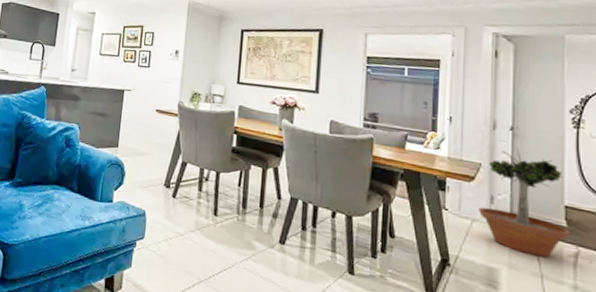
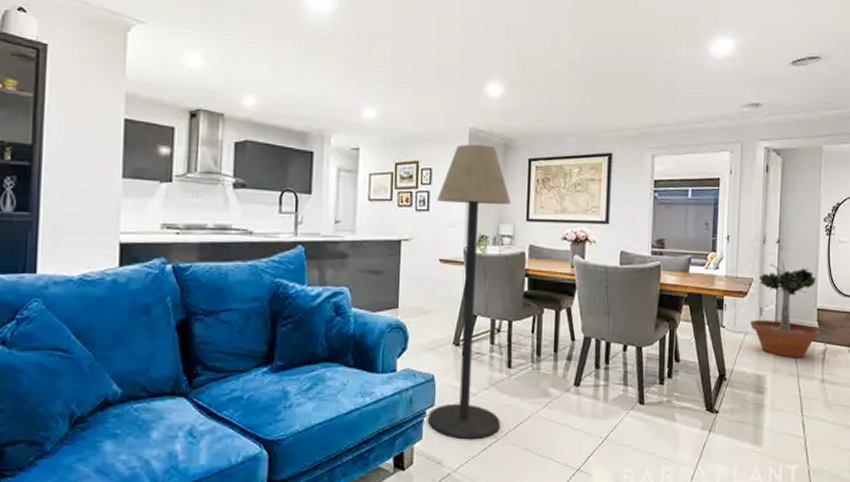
floor lamp: none [138,14,224,278] -> present [429,144,512,440]

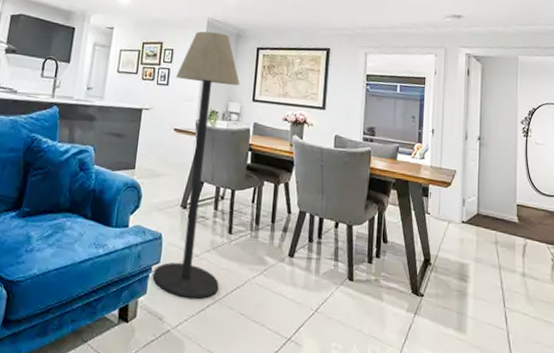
potted tree: present [750,260,821,358] -> none [454,156,520,251]

